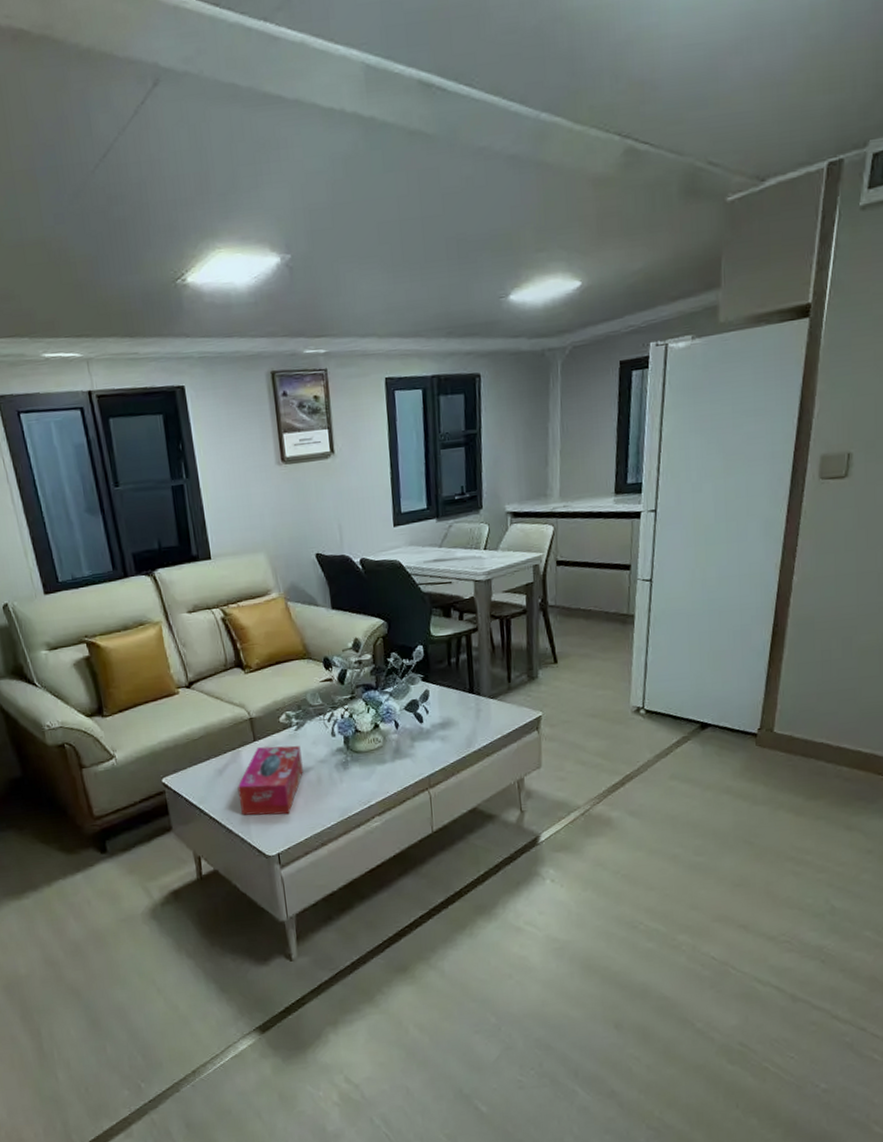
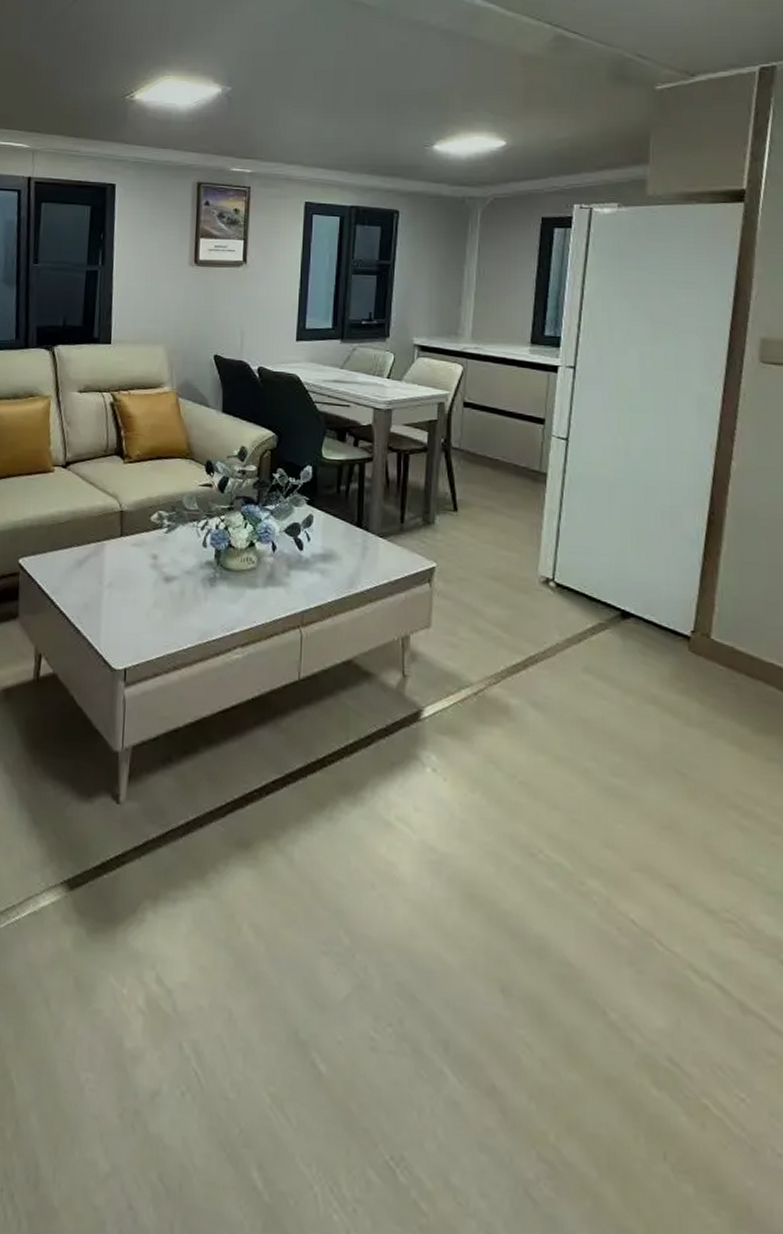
tissue box: present [237,745,303,816] -> none [94,544,168,625]

